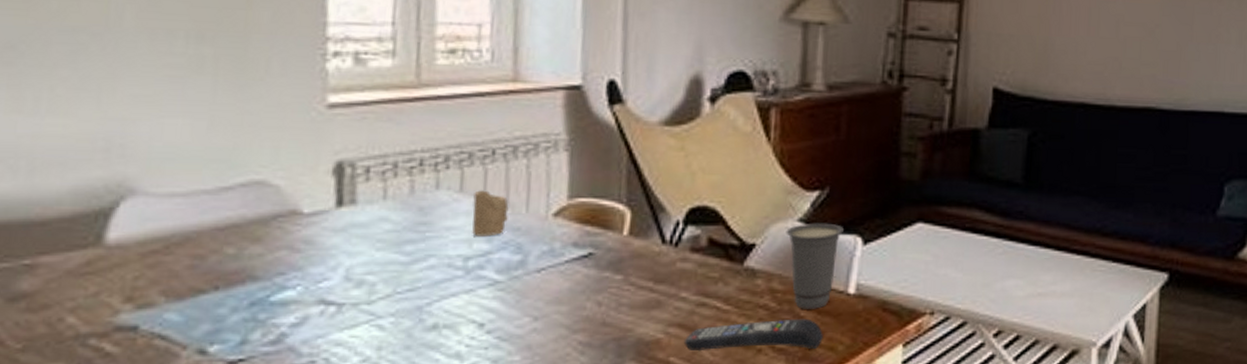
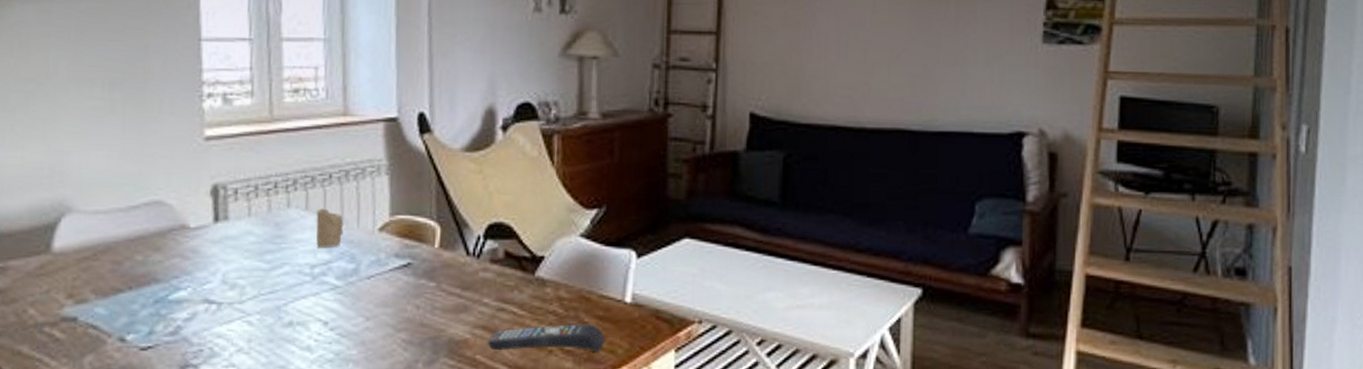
cup: present [786,223,844,309] -> none [570,238,619,316]

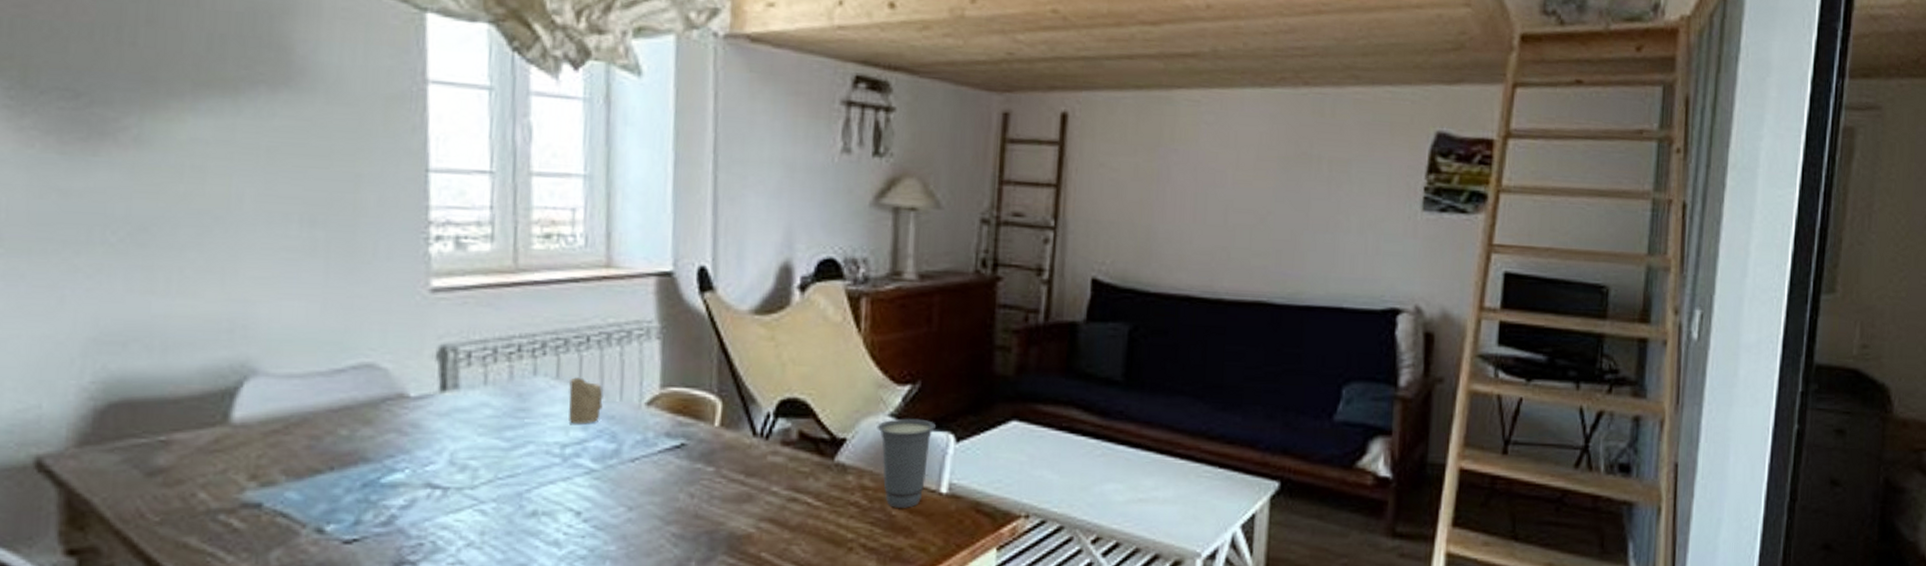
remote control: present [487,324,605,351] -> none [775,517,915,549]
cup: none [570,238,619,316] -> present [877,418,936,508]

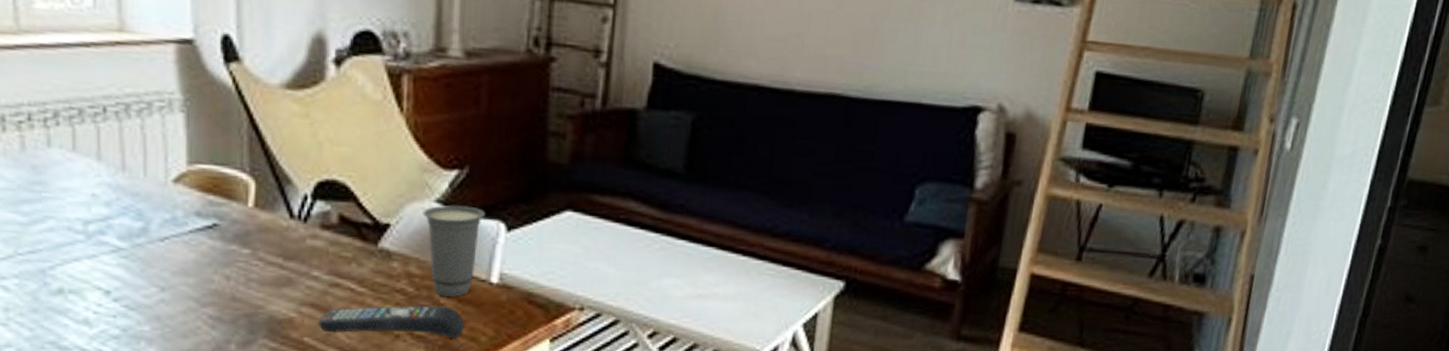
candle: present [568,377,603,424] -> none [88,150,126,201]
remote control: none [775,517,915,549] -> present [317,305,465,338]

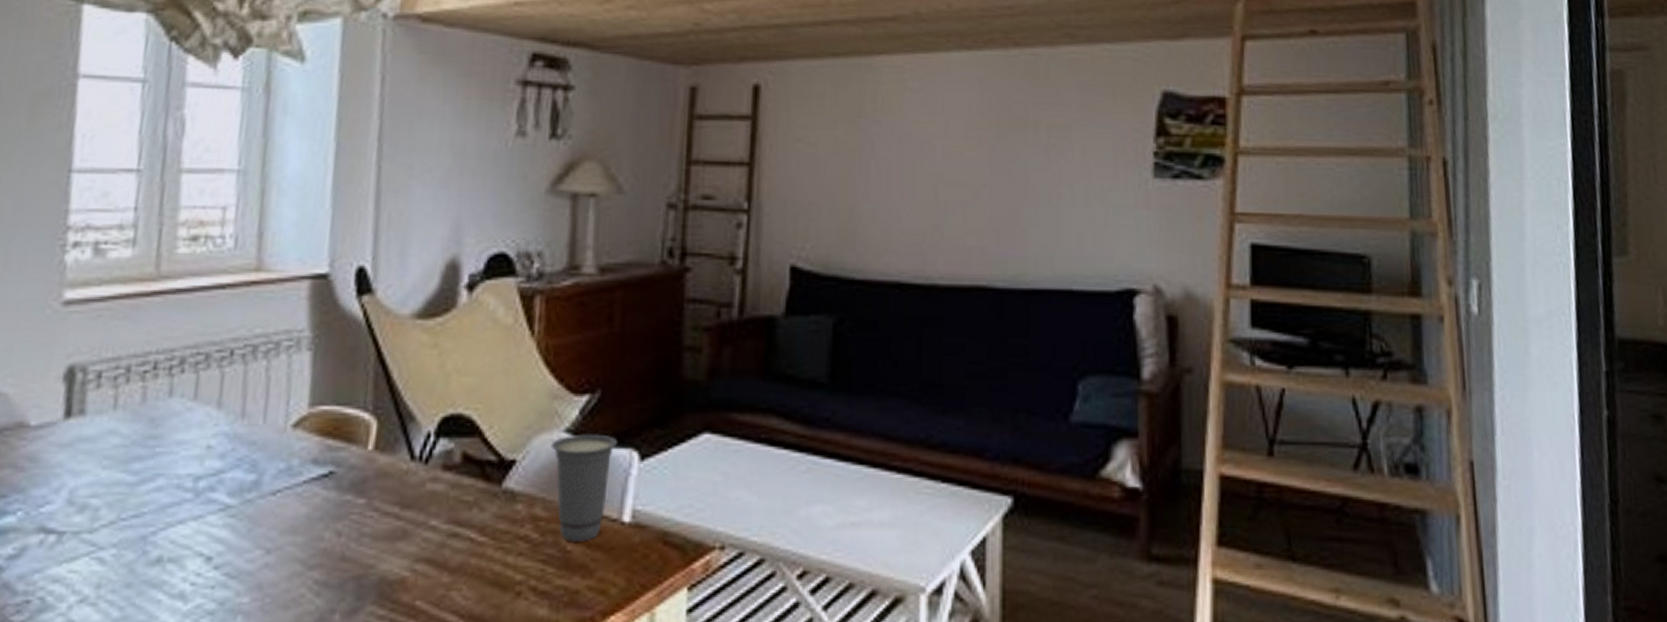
remote control: present [317,305,465,338] -> none [432,553,593,594]

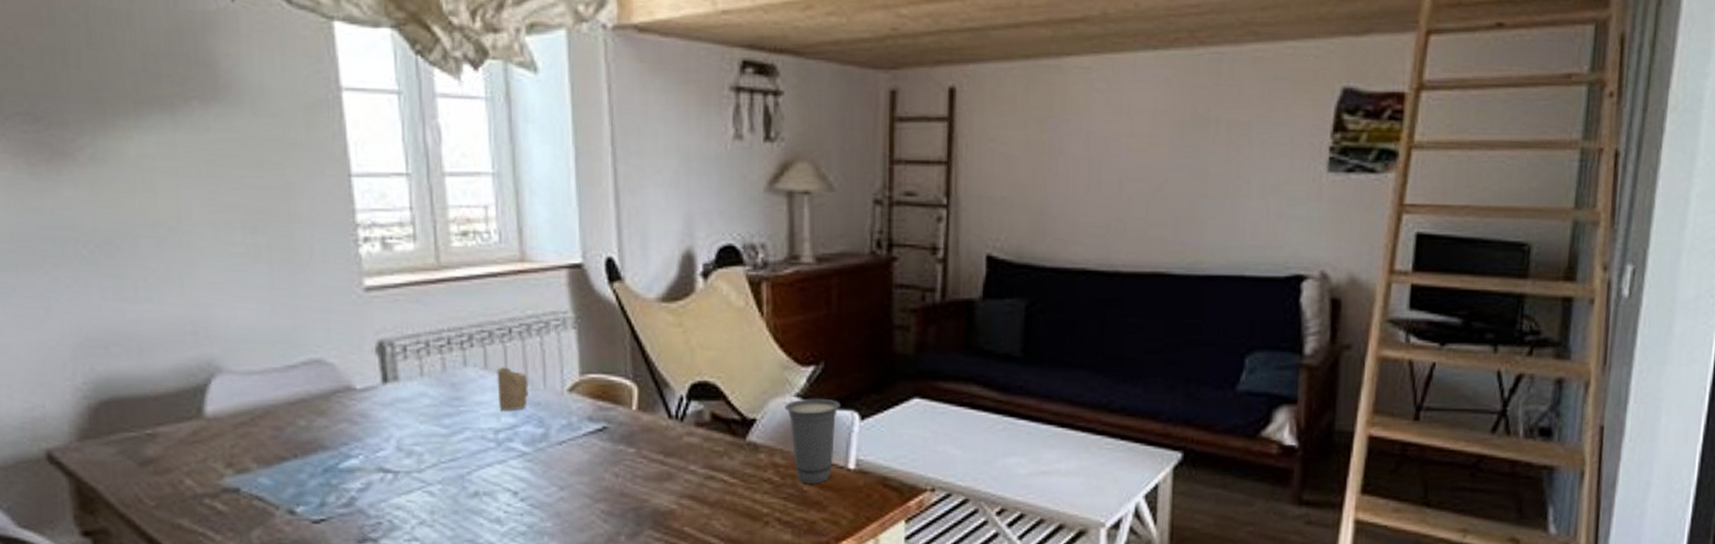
candle: none [204,397,245,452] -> present [497,367,529,411]

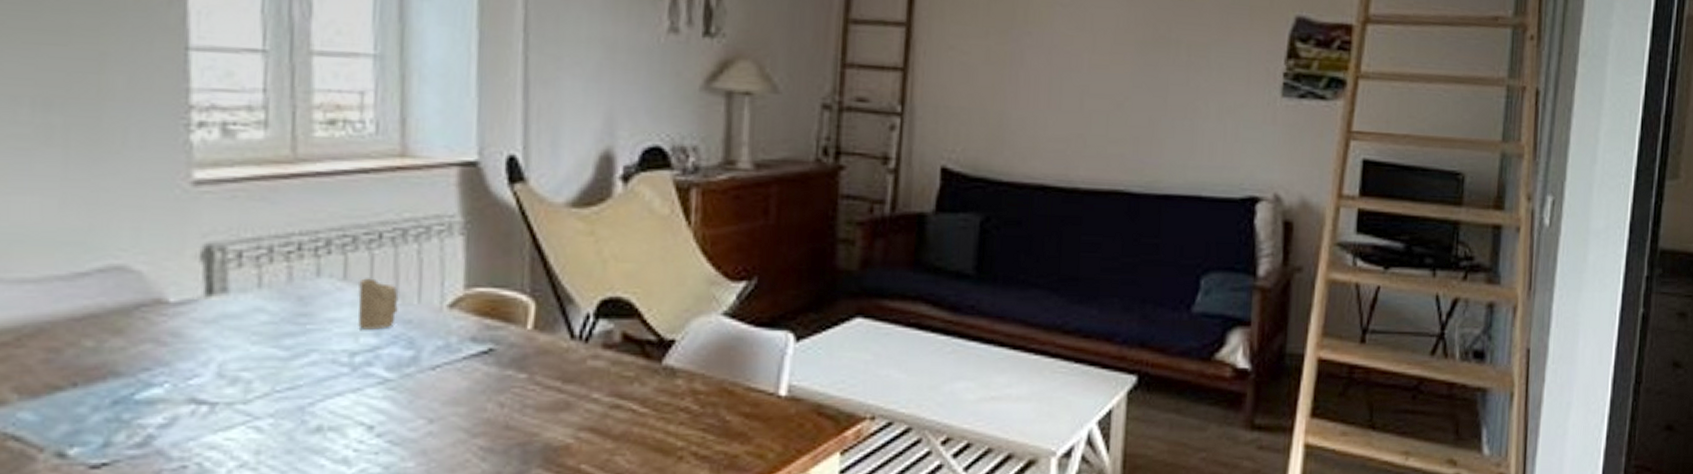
cup: present [784,398,840,484] -> none [709,317,773,413]

